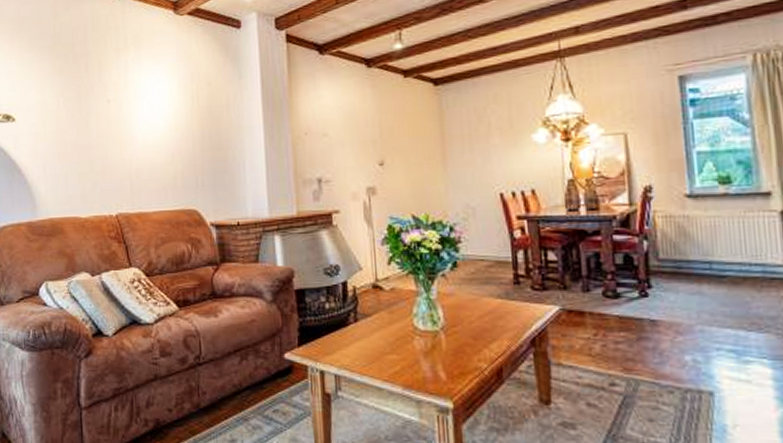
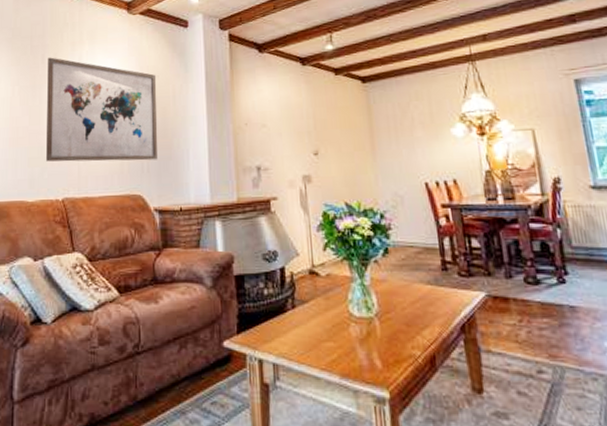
wall art: none [92,65,212,177] -> present [46,57,158,162]

